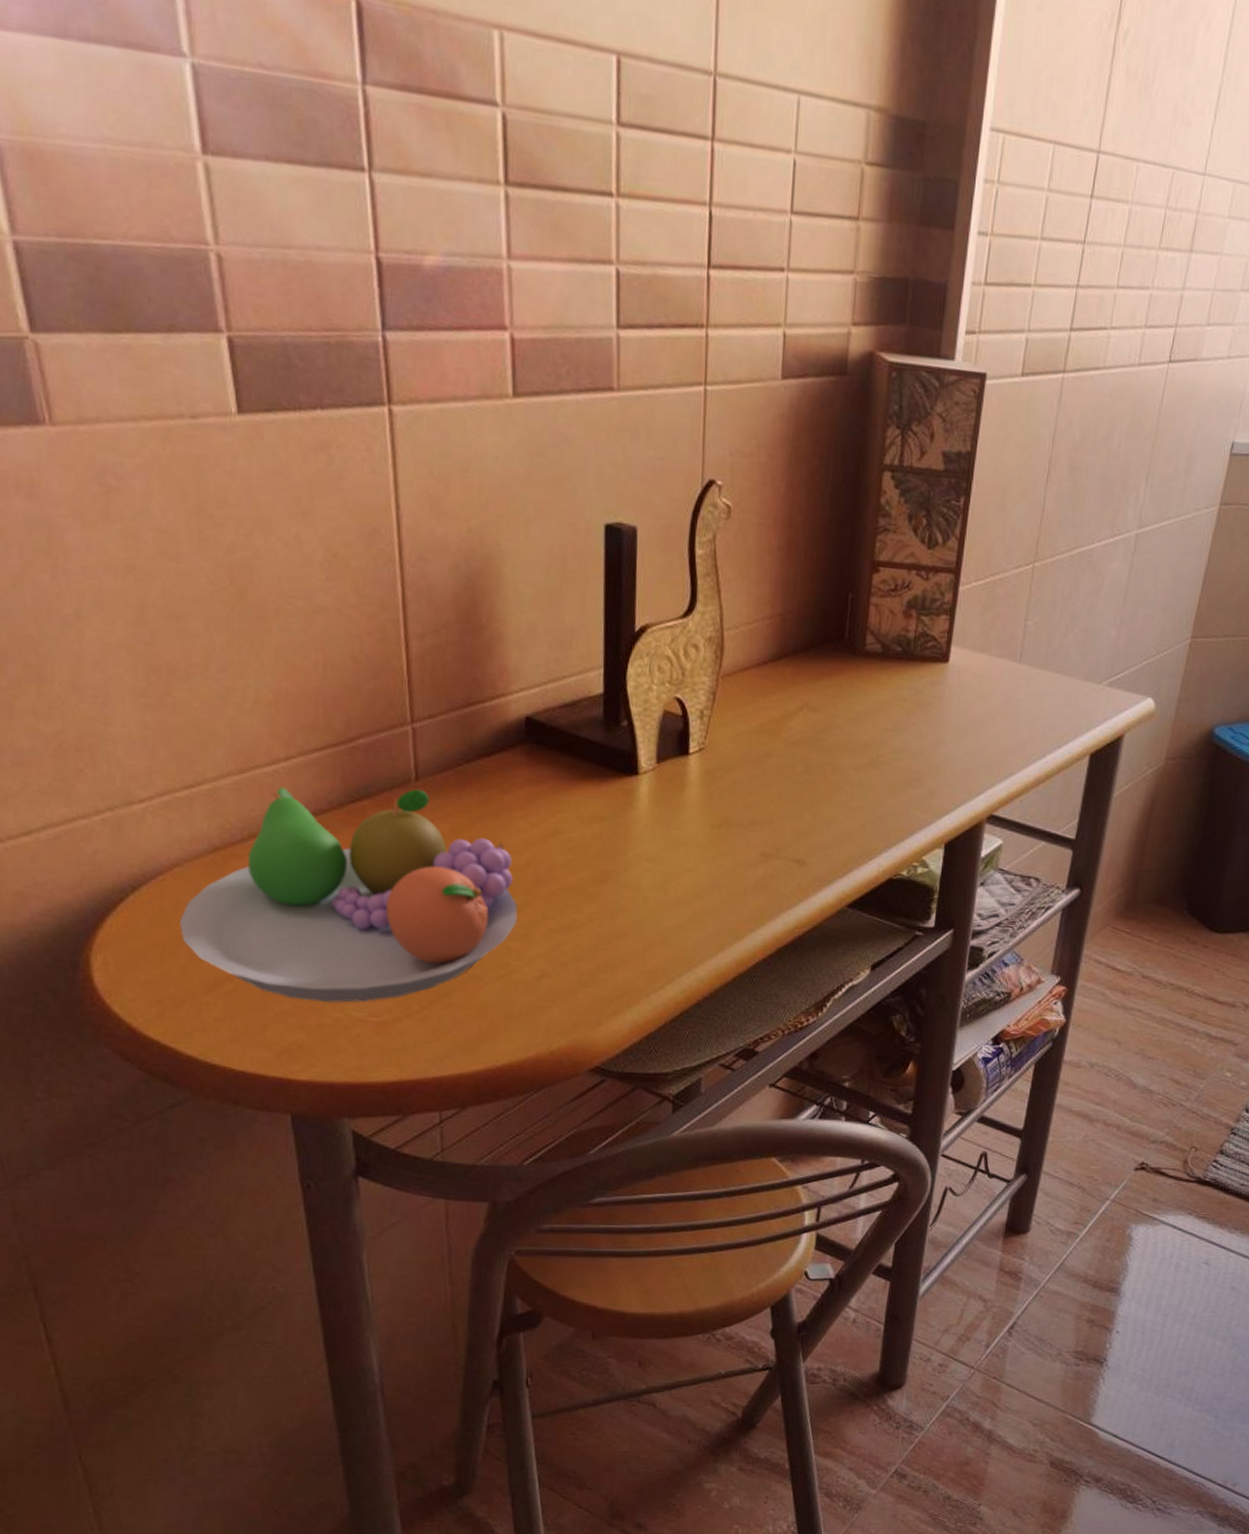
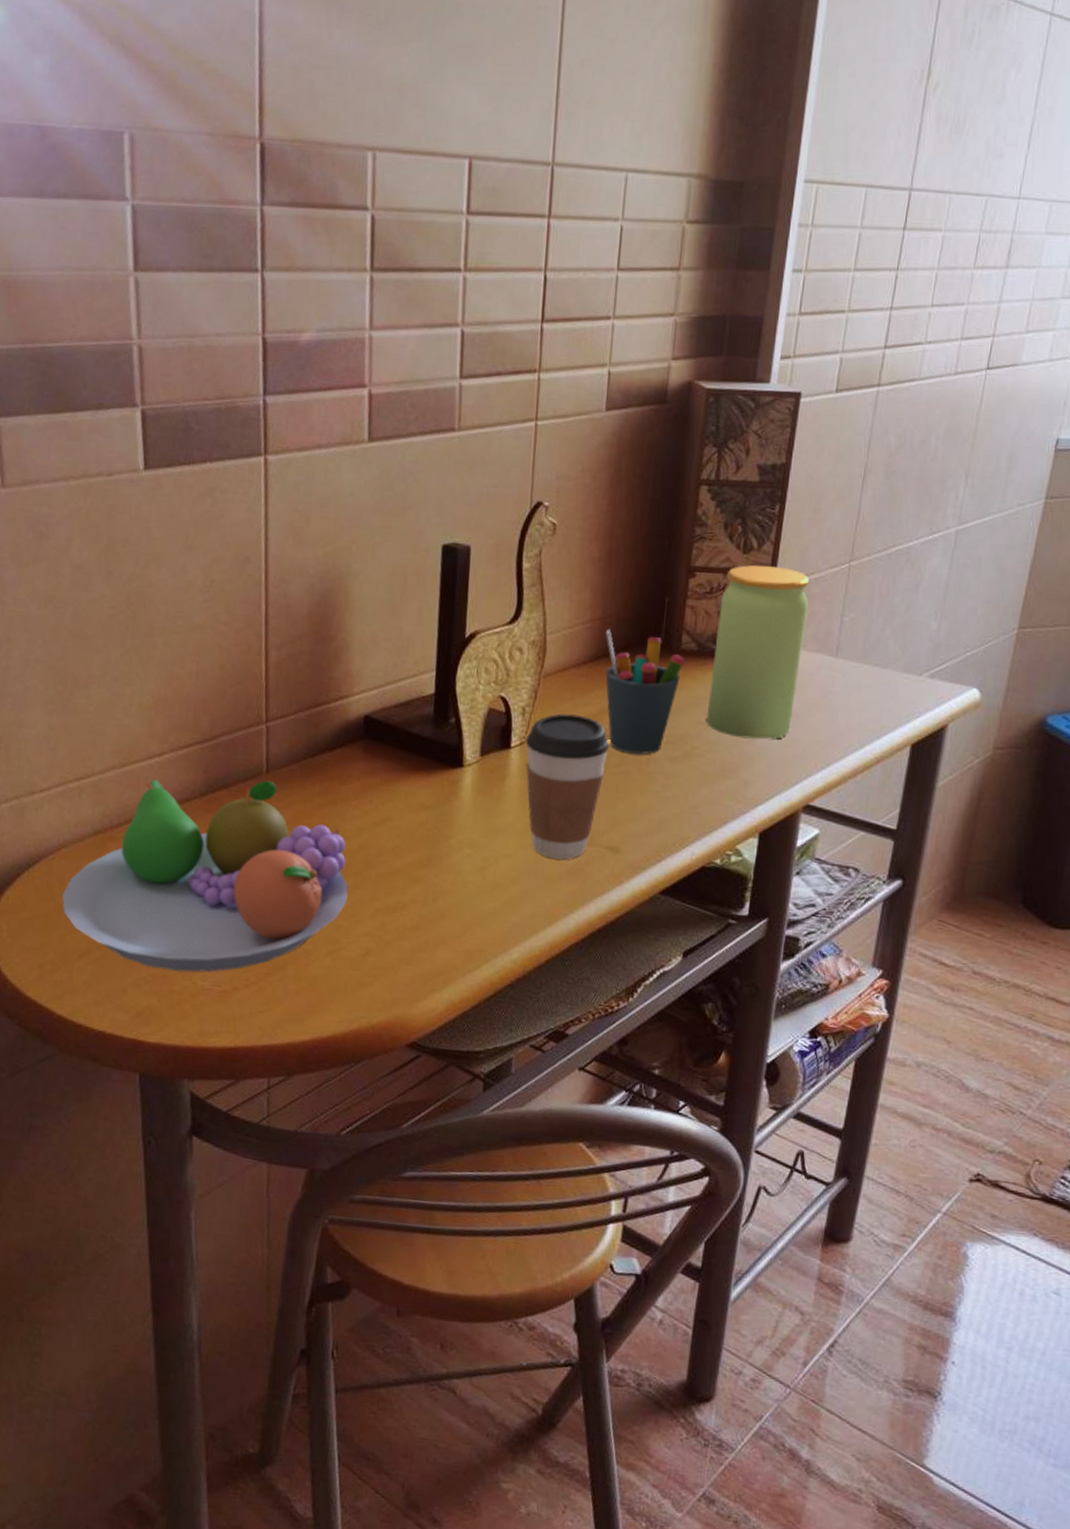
coffee cup: none [704,718,794,874] -> present [525,713,610,860]
pen holder: none [786,626,869,762] -> present [605,629,685,754]
jar: none [891,561,994,748] -> present [706,565,809,740]

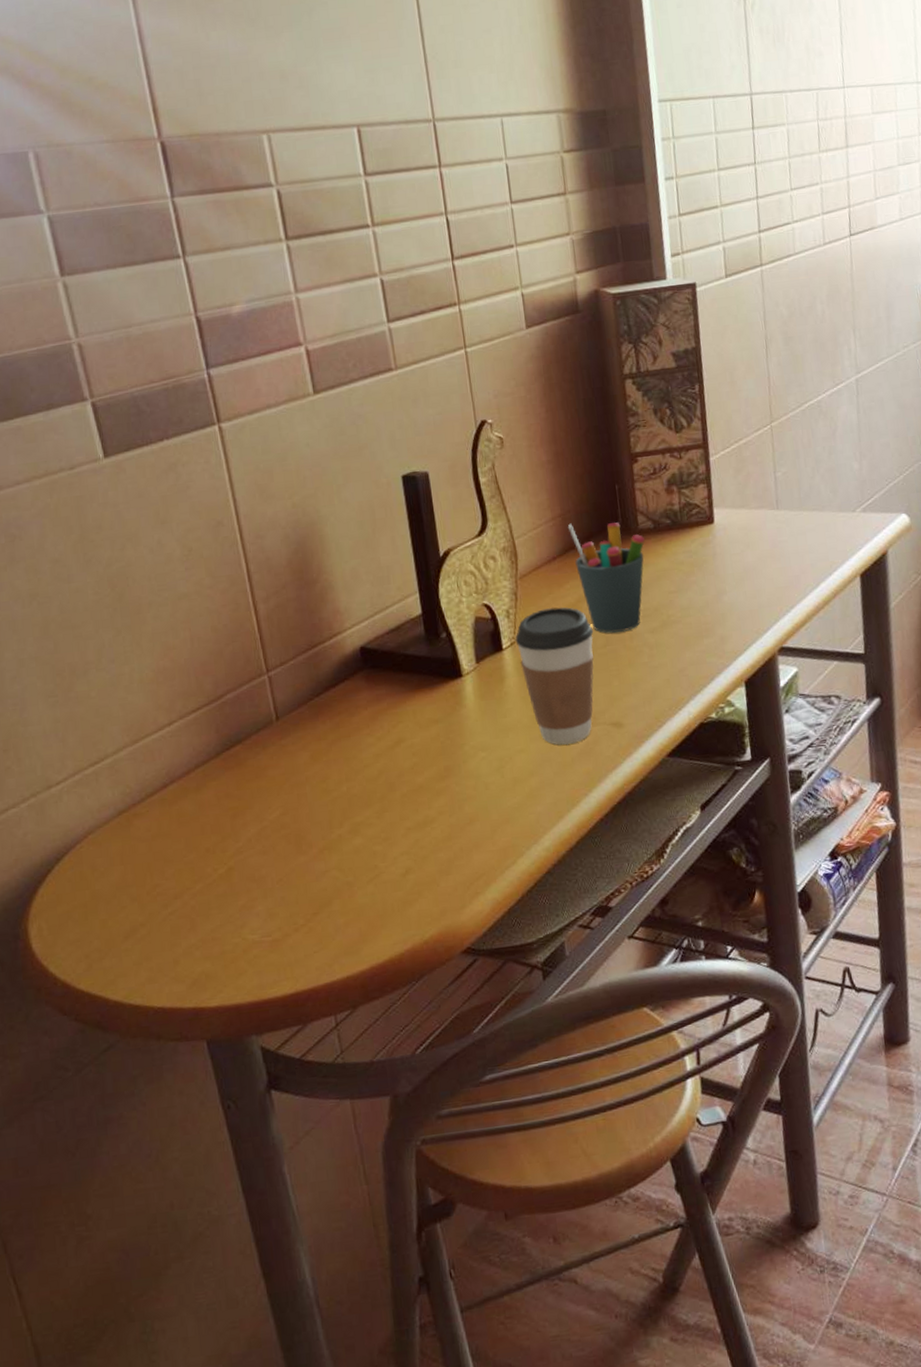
fruit bowl: present [61,778,349,972] -> none [96,727,378,933]
jar: present [706,565,809,740] -> none [665,439,752,599]

